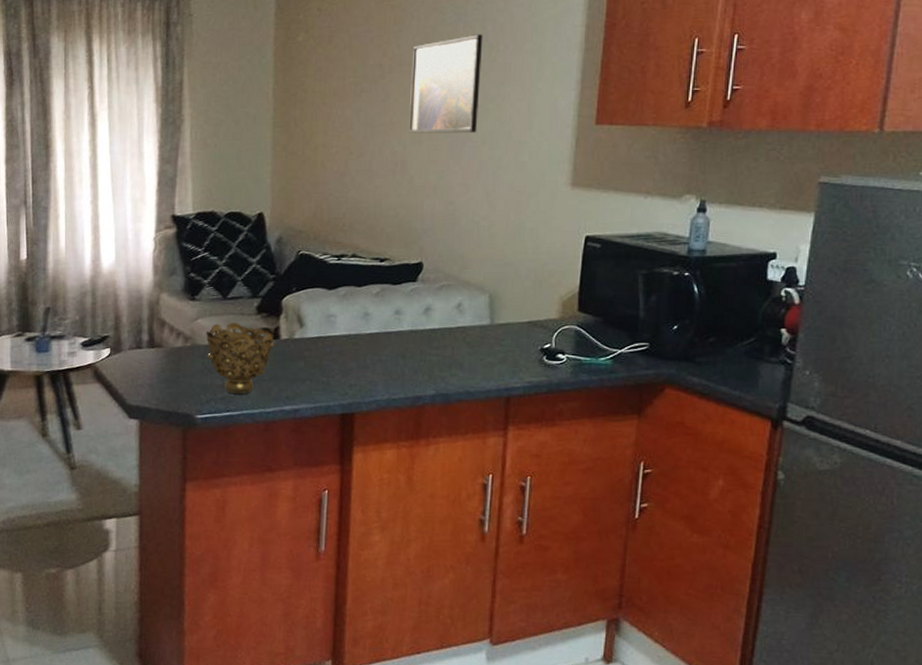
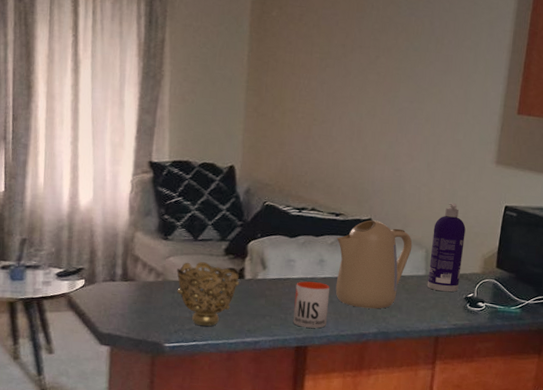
mug: none [336,339,378,392] -> present [293,281,330,328]
kettle: none [382,263,473,367] -> present [335,220,413,309]
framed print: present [409,34,483,134] -> none [365,28,431,112]
spray bottle: none [492,237,537,344] -> present [427,203,466,292]

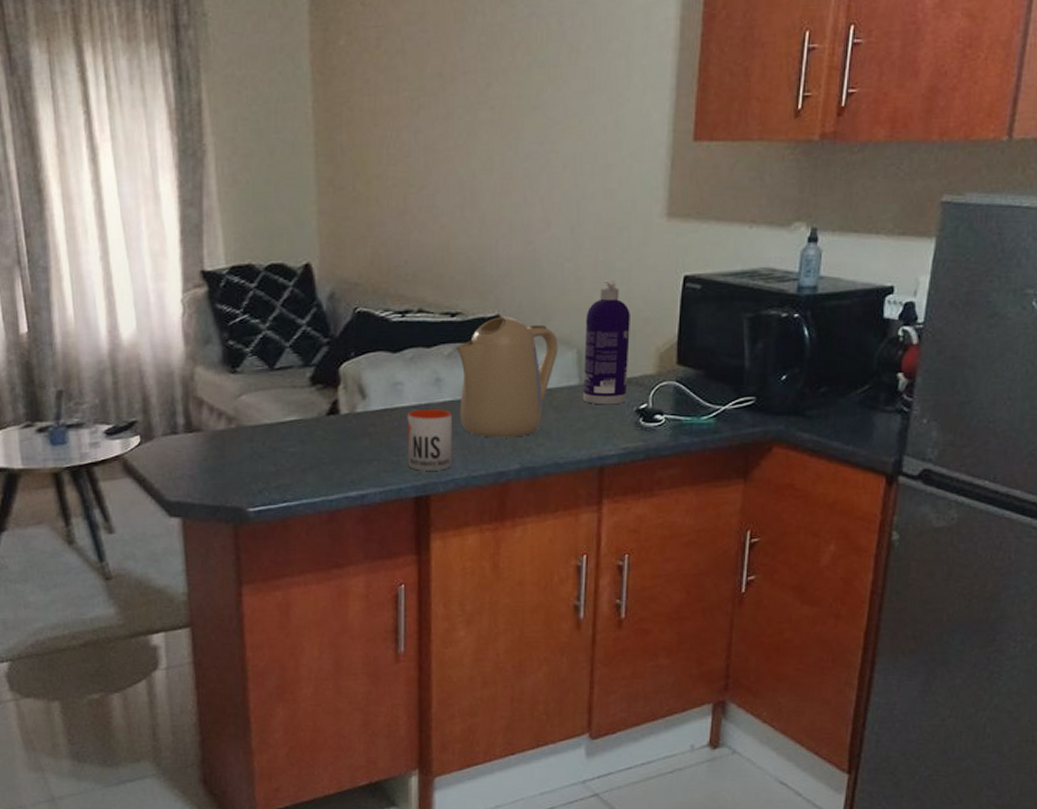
decorative bowl: present [177,262,240,326] -> none [252,398,334,481]

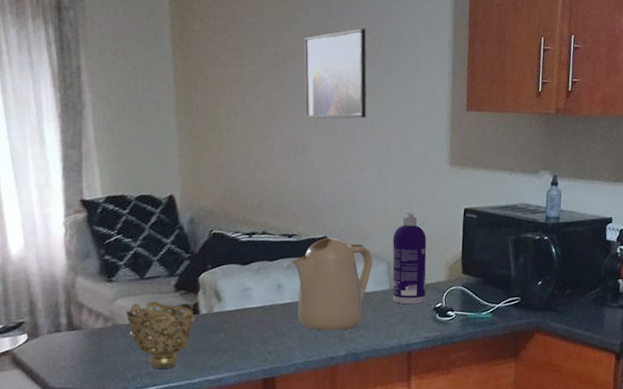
decorative bowl: none [252,398,334,481] -> present [126,301,195,368]
mug: present [407,409,453,471] -> none [255,309,293,358]
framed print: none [477,32,561,159] -> present [304,28,367,119]

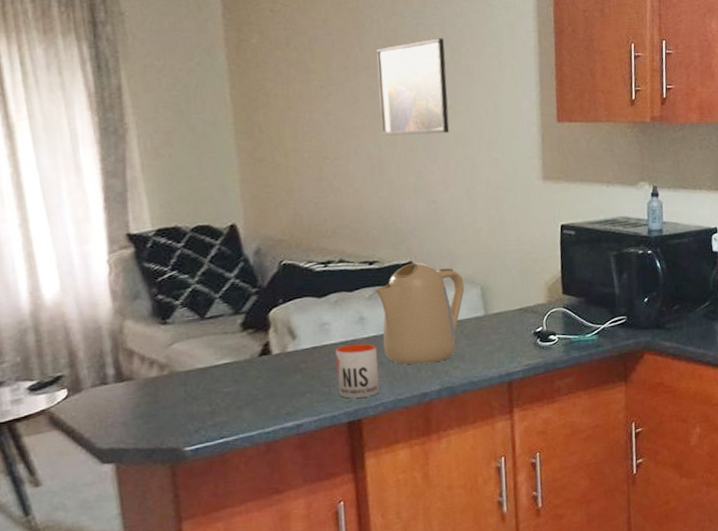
decorative bowl: present [126,301,195,368] -> none [185,343,267,419]
mug: none [255,309,293,358] -> present [335,343,380,399]
spray bottle: present [392,211,427,305] -> none [485,230,525,331]

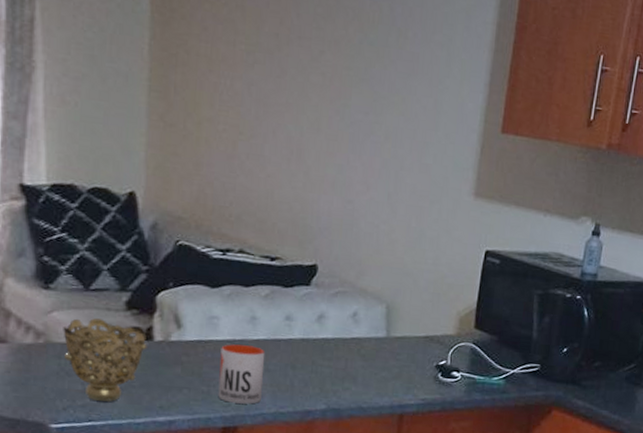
decorative bowl: none [185,343,267,419] -> present [63,318,147,402]
kettle: present [375,262,465,365] -> none [272,266,370,380]
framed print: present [377,38,450,136] -> none [307,15,391,127]

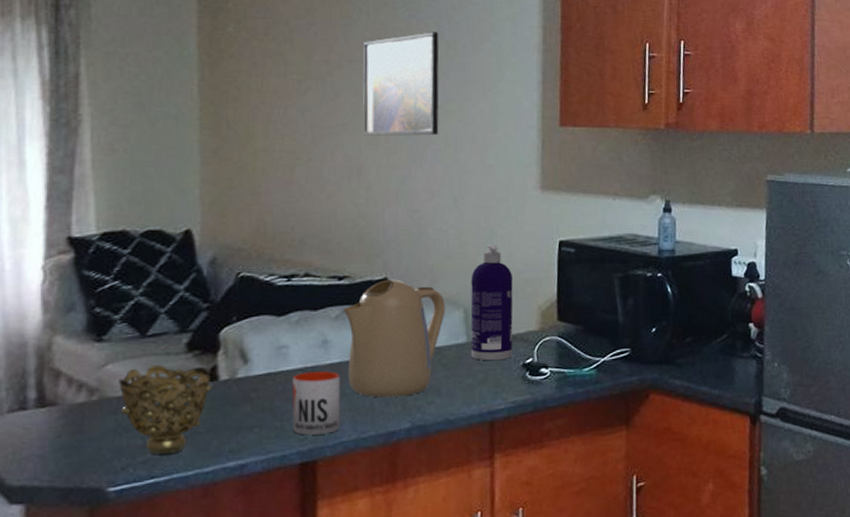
kettle: none [272,266,370,380] -> present [342,279,446,398]
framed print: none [307,15,391,127] -> present [362,32,439,136]
spray bottle: none [388,245,437,359] -> present [470,245,513,361]

